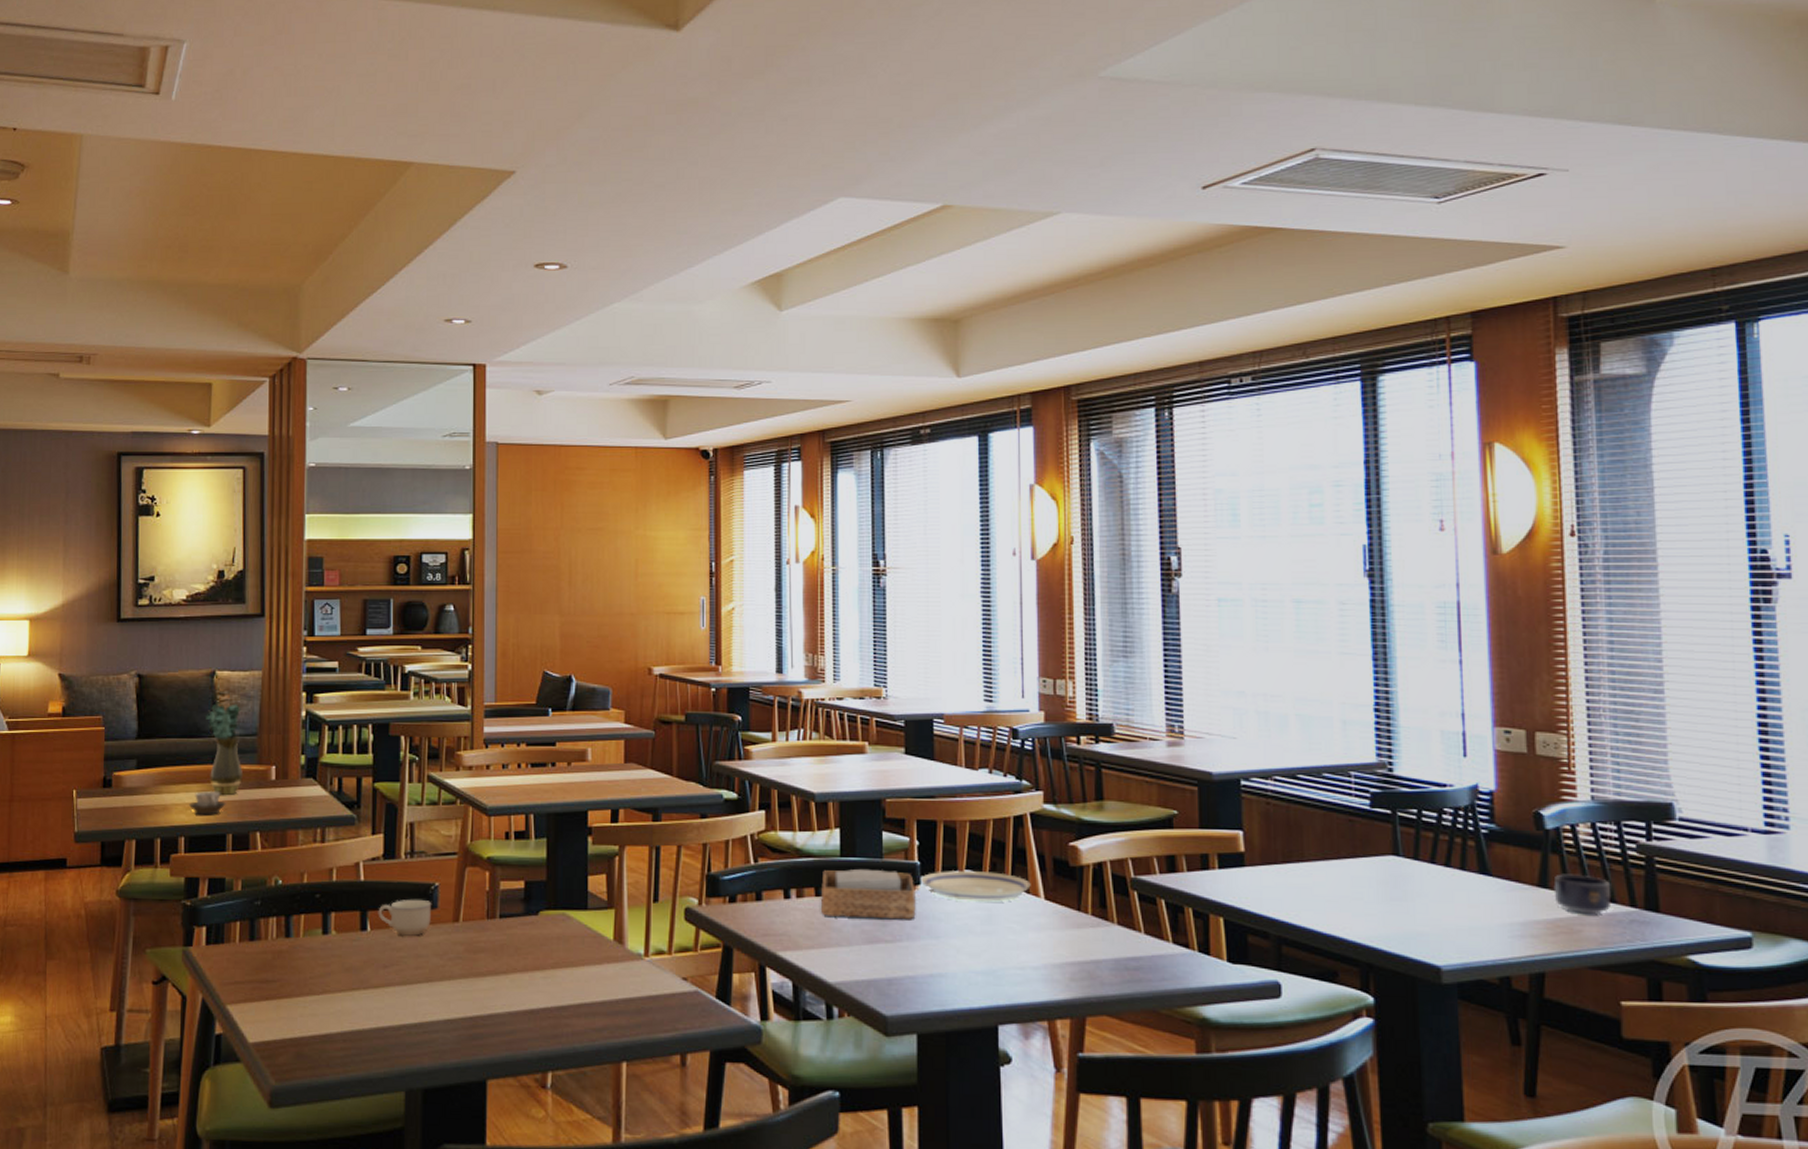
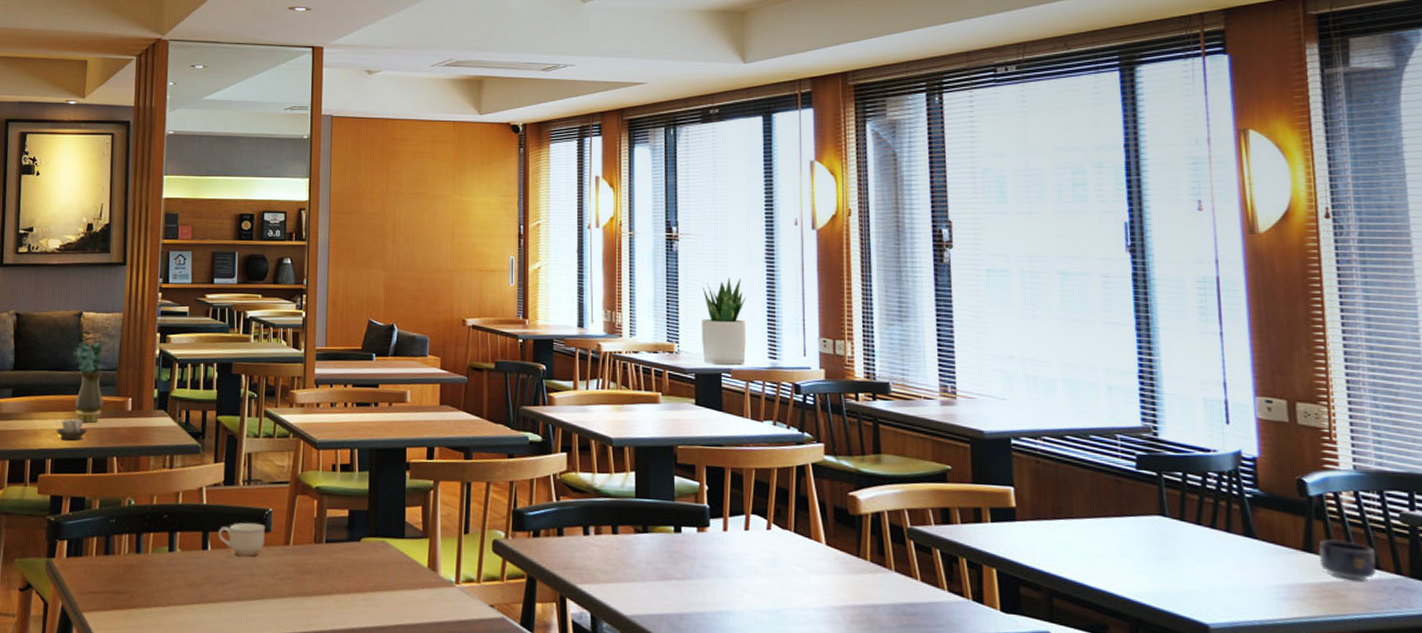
napkin holder: present [821,868,916,920] -> none [618,509,705,560]
planter: none [912,614,960,709] -> present [702,277,746,365]
plate: present [921,871,1031,902] -> none [710,514,813,546]

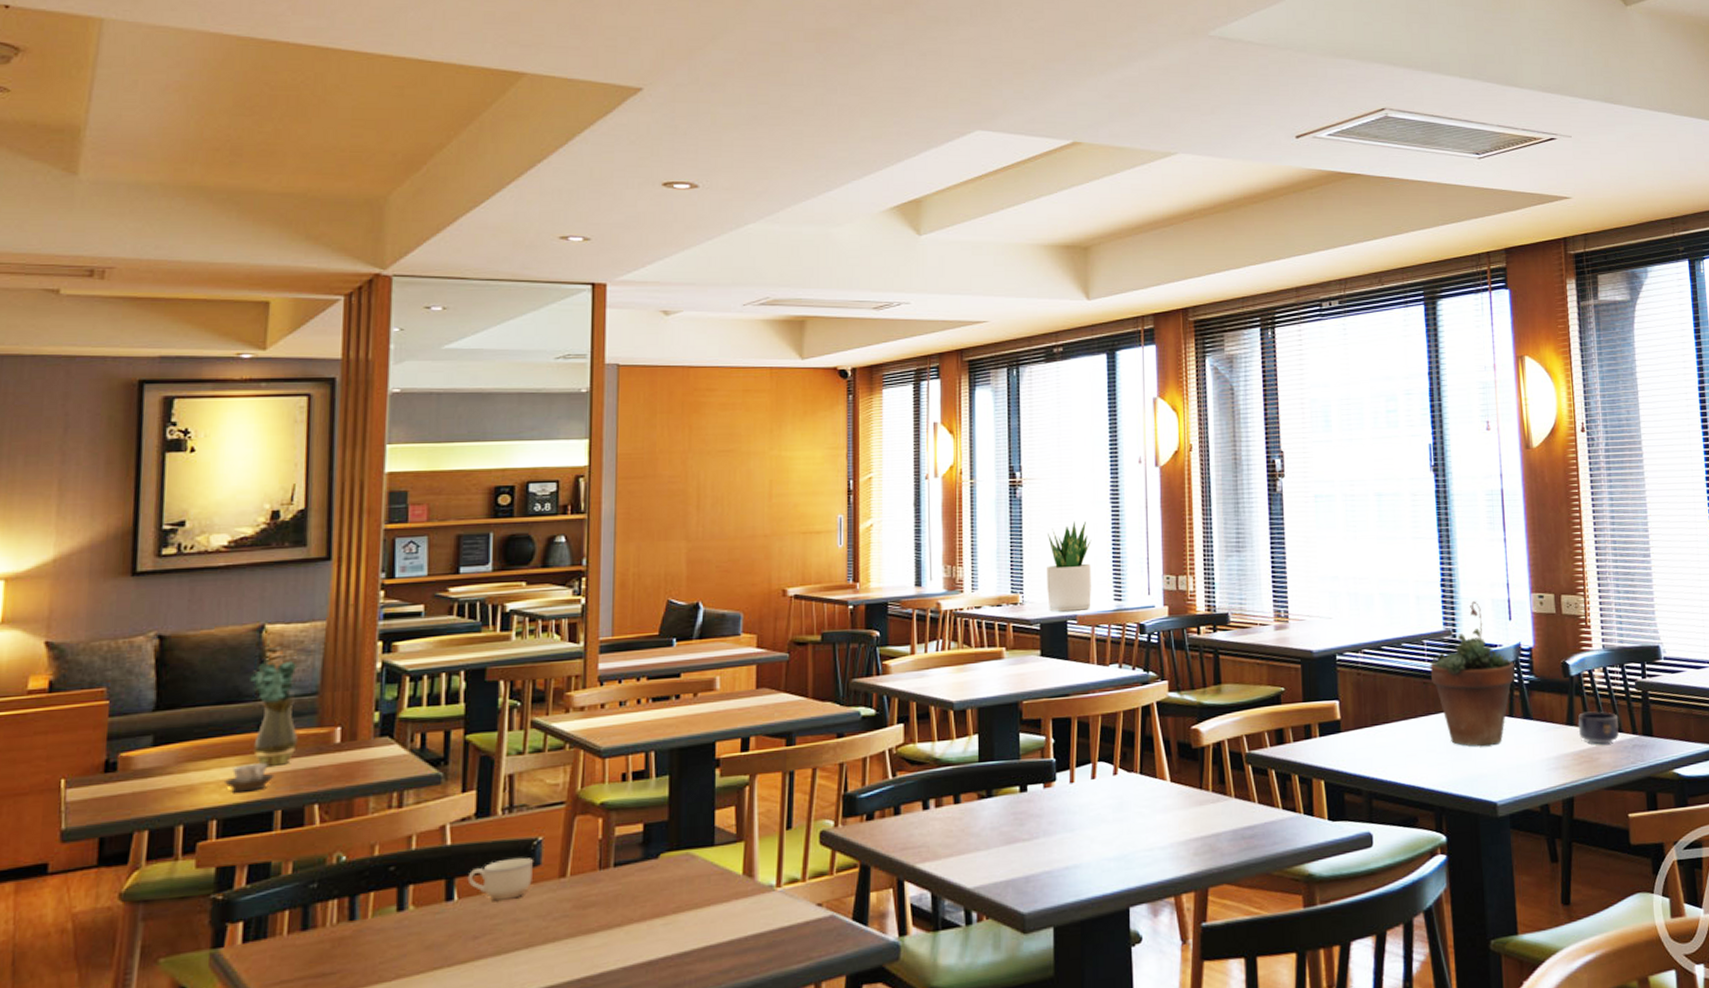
succulent plant: none [1124,398,1234,560] -> present [1430,601,1515,747]

